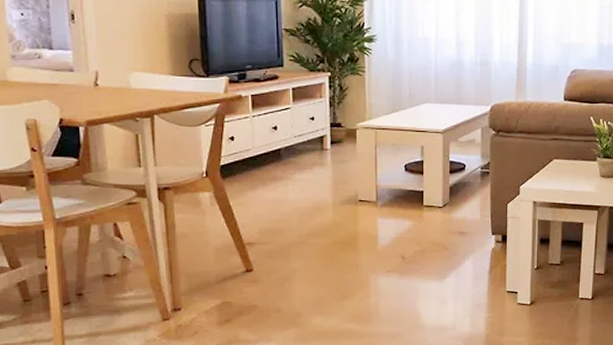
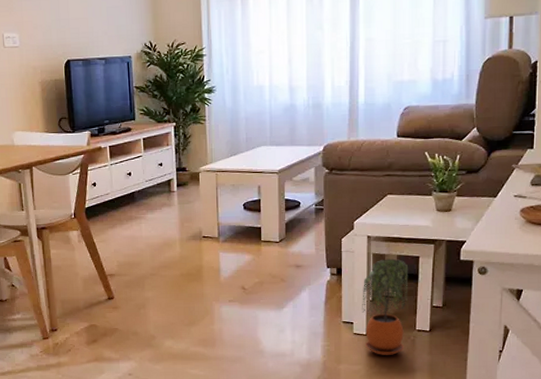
potted plant: none [526,225,573,325] -> present [362,258,409,355]

